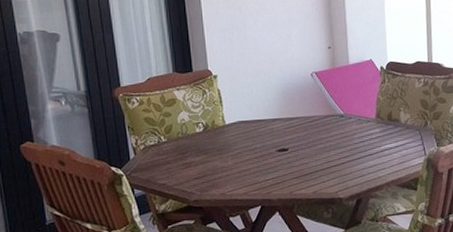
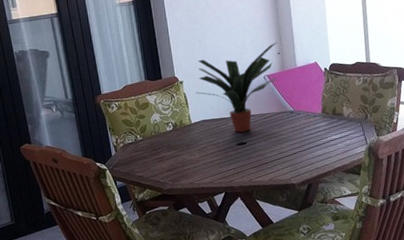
potted plant: none [231,33,329,137] -> present [195,41,278,133]

